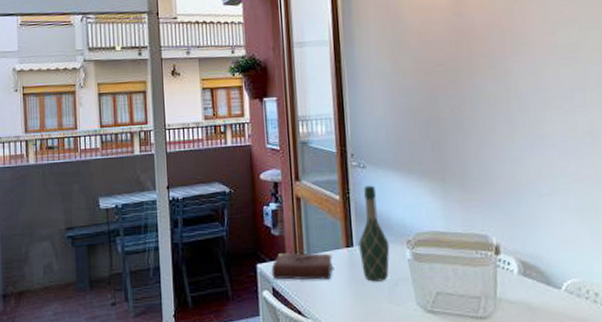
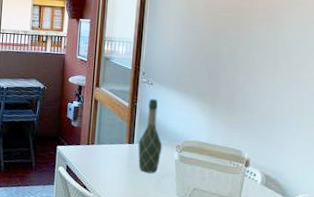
book: present [271,253,333,280] -> none [67,141,116,166]

